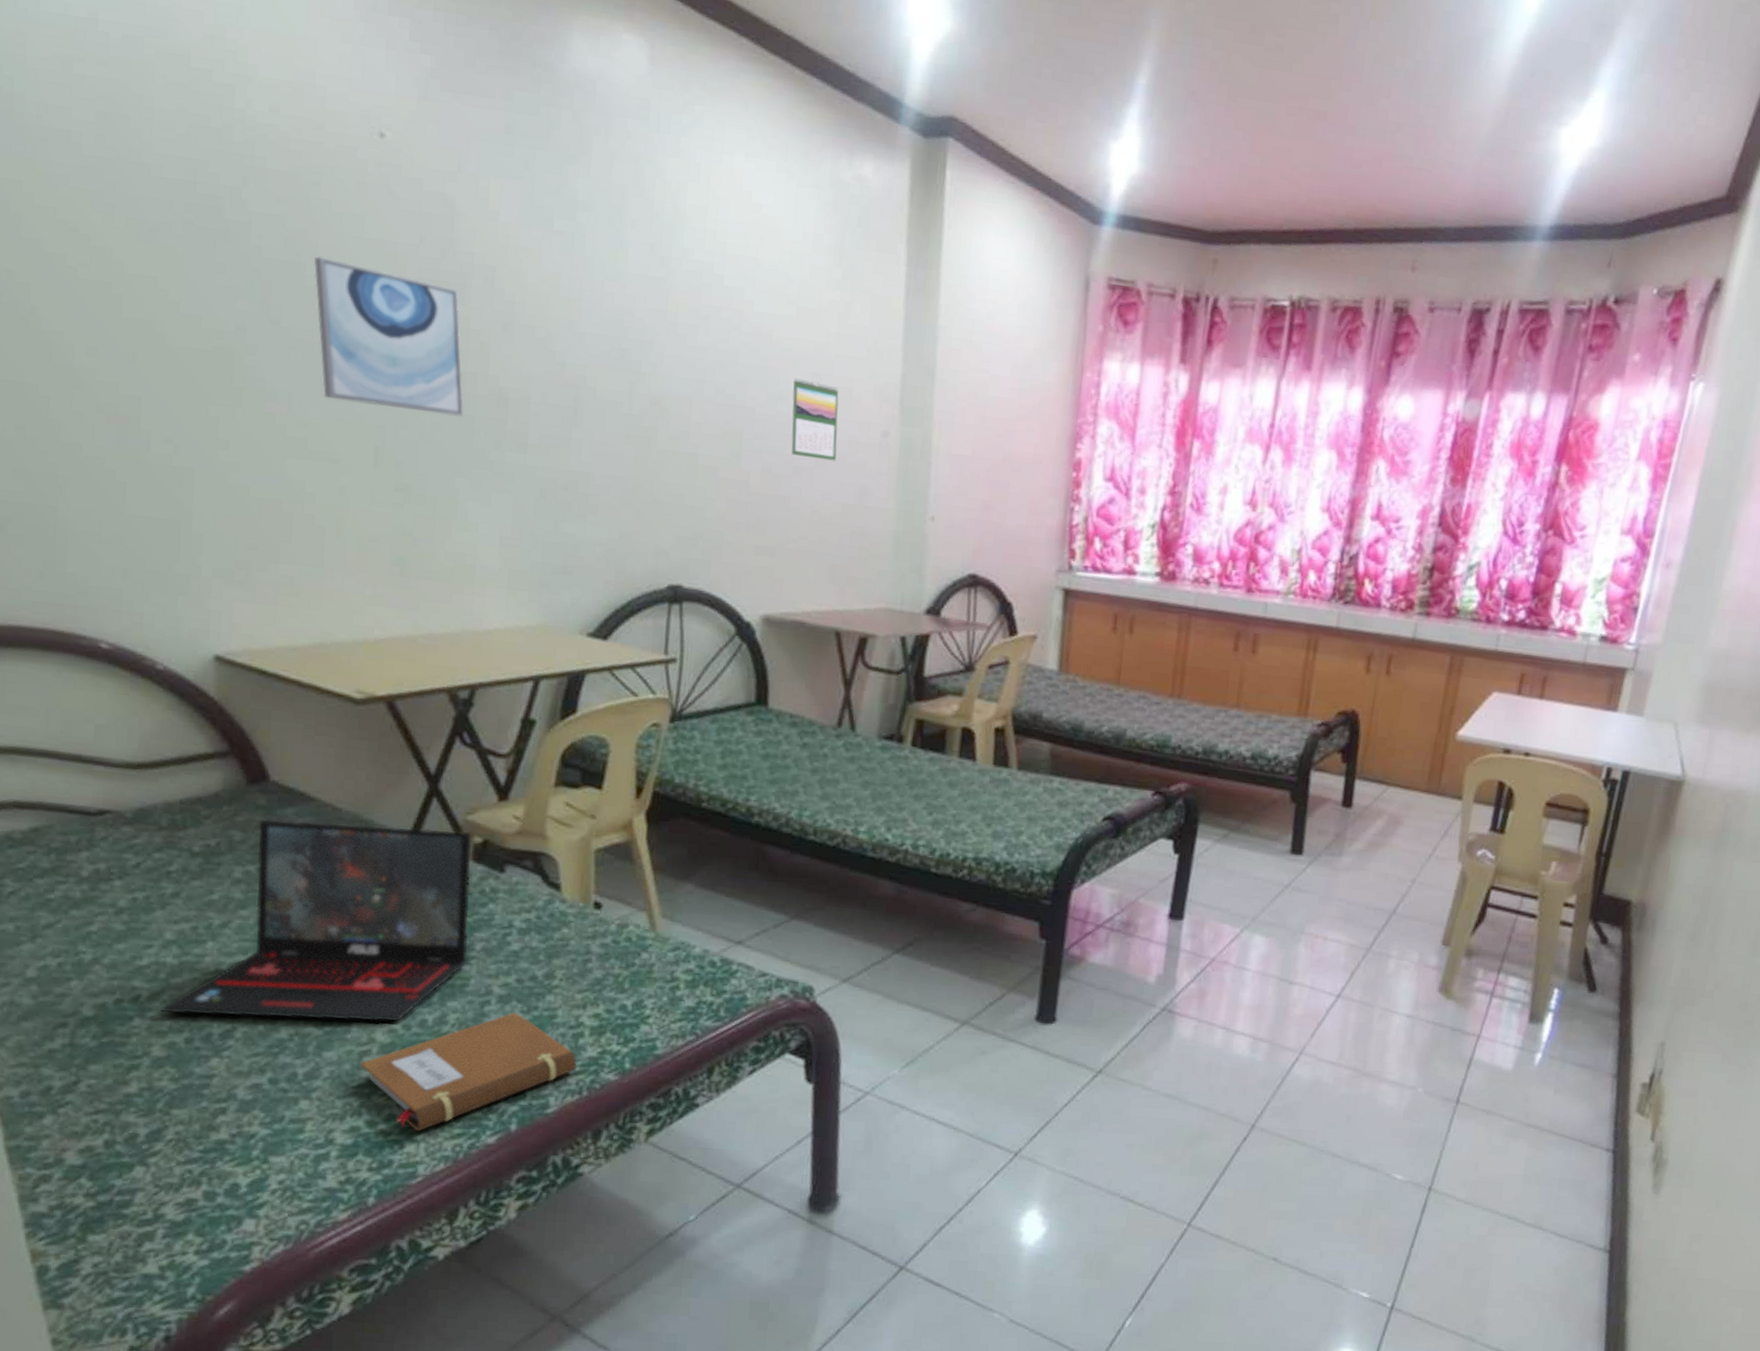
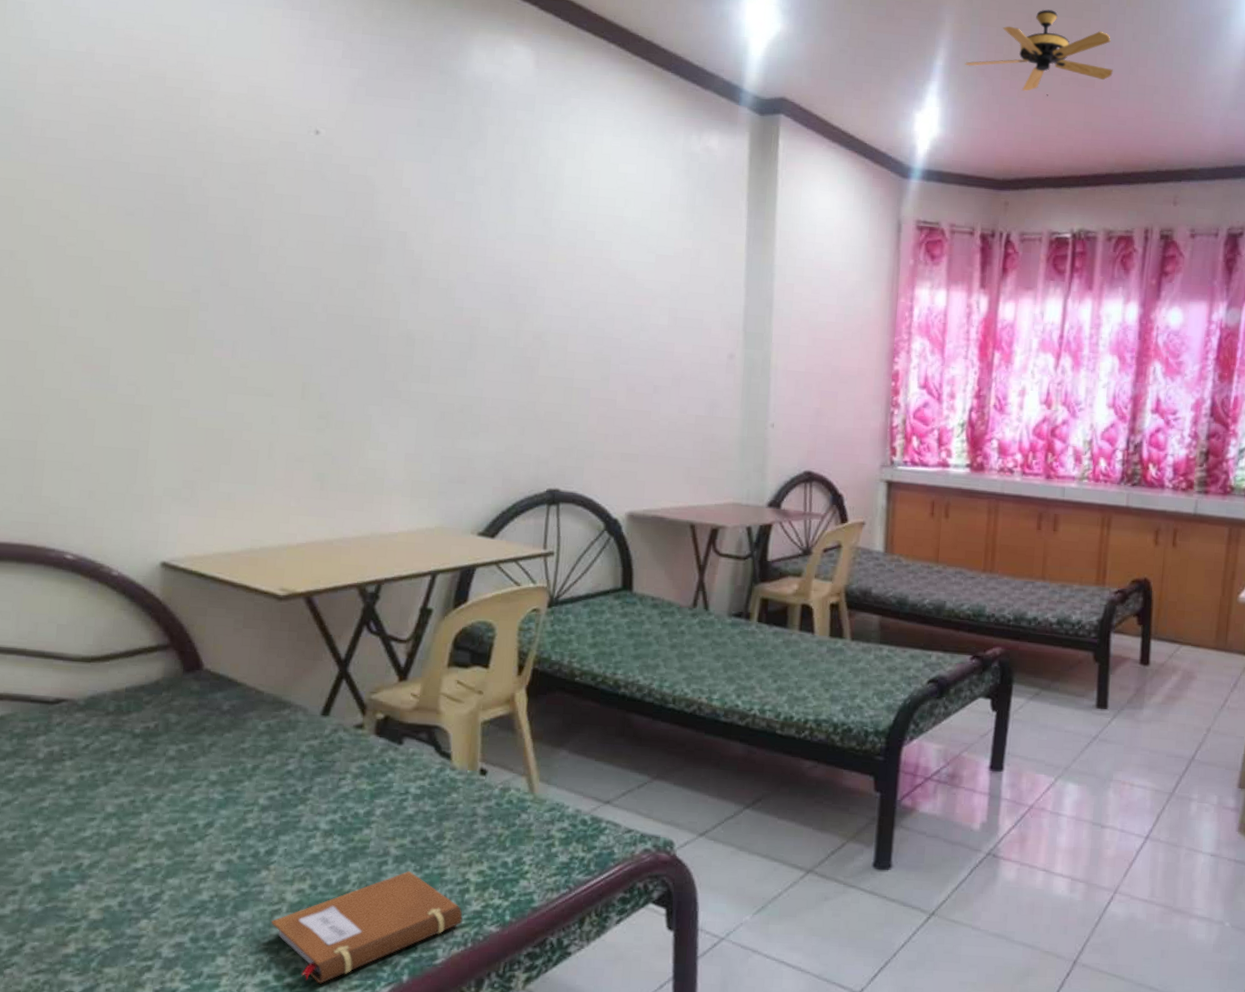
laptop: present [160,819,473,1022] -> none [99,703,376,883]
wall art: present [313,256,463,417] -> none [258,230,378,355]
calendar: present [791,378,839,461] -> none [652,313,692,380]
ceiling fan: none [1172,17,1350,129] -> present [965,9,1113,97]

